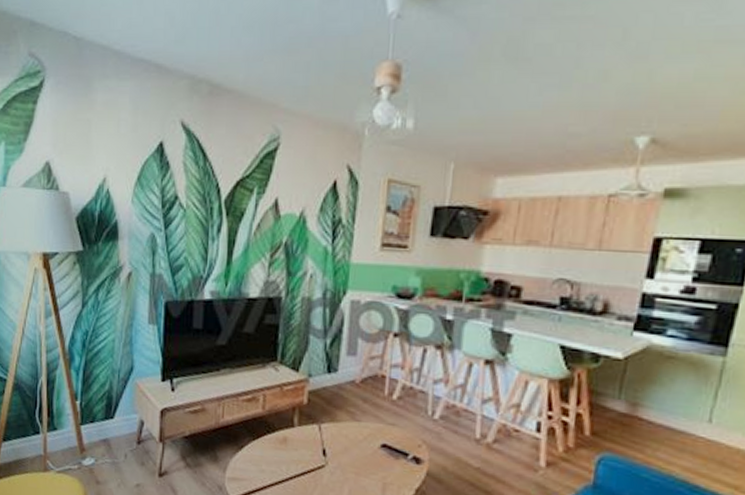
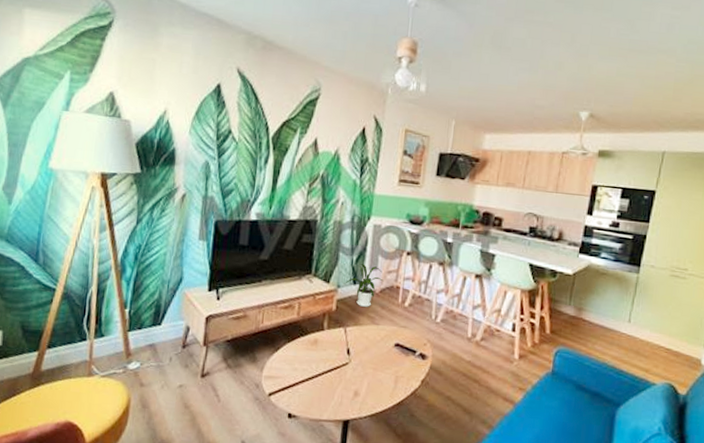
house plant: none [317,348,366,400] -> present [345,264,384,307]

